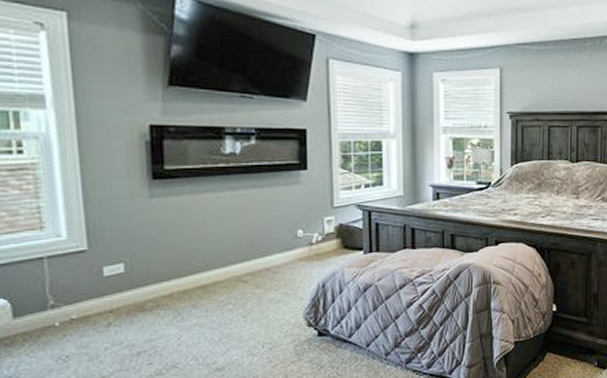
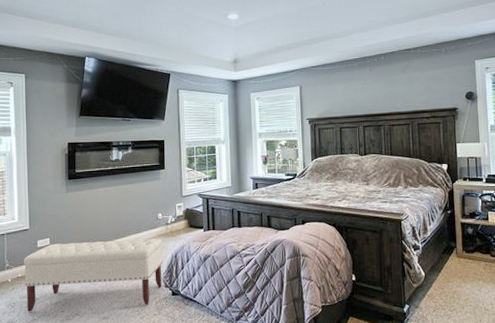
bench: none [79,262,305,367] -> present [23,238,163,312]

